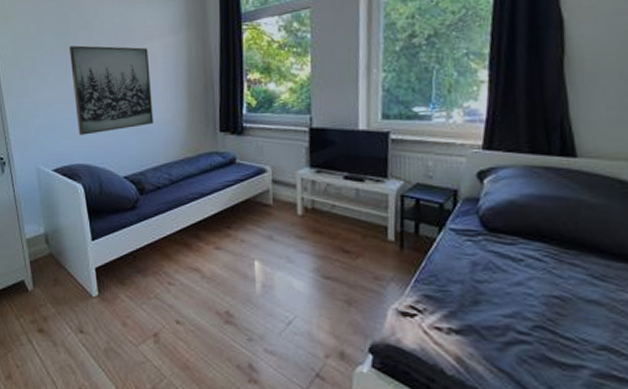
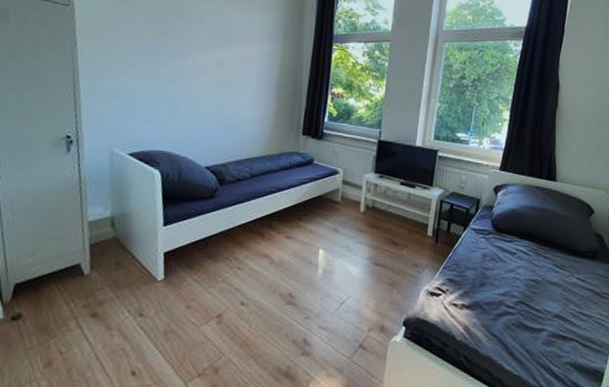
wall art: present [69,45,154,135] -> none [161,34,244,123]

